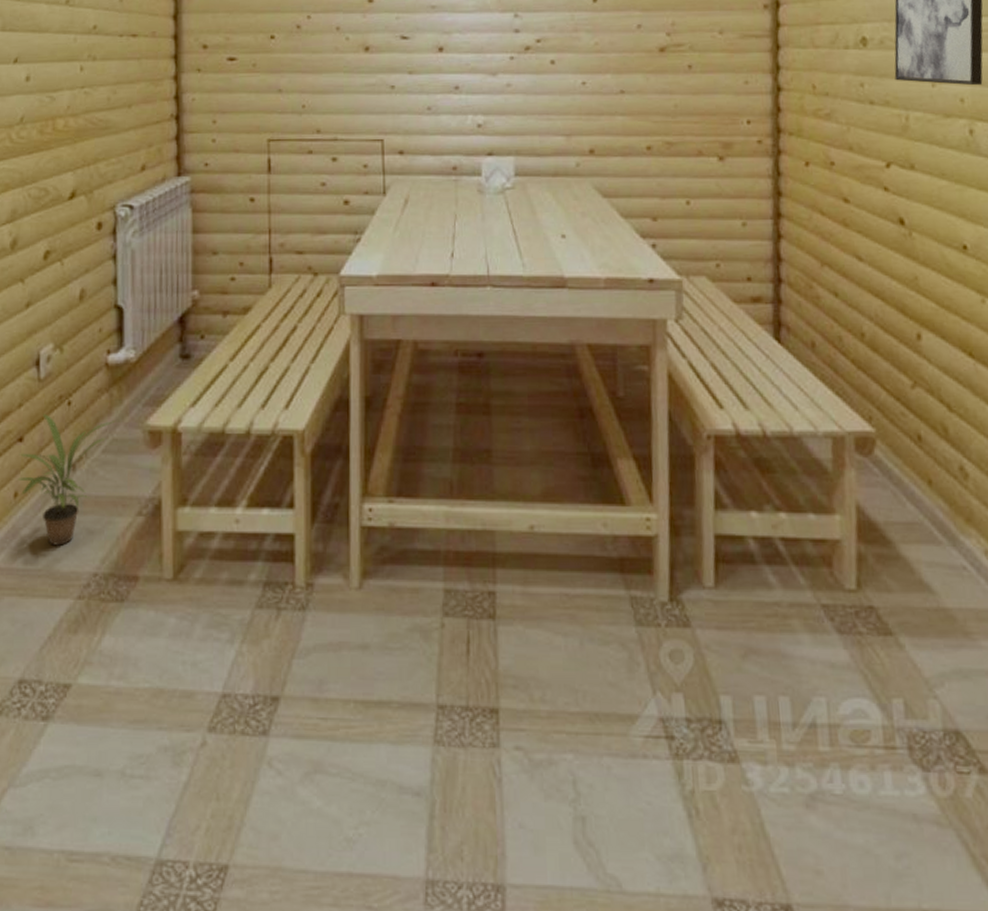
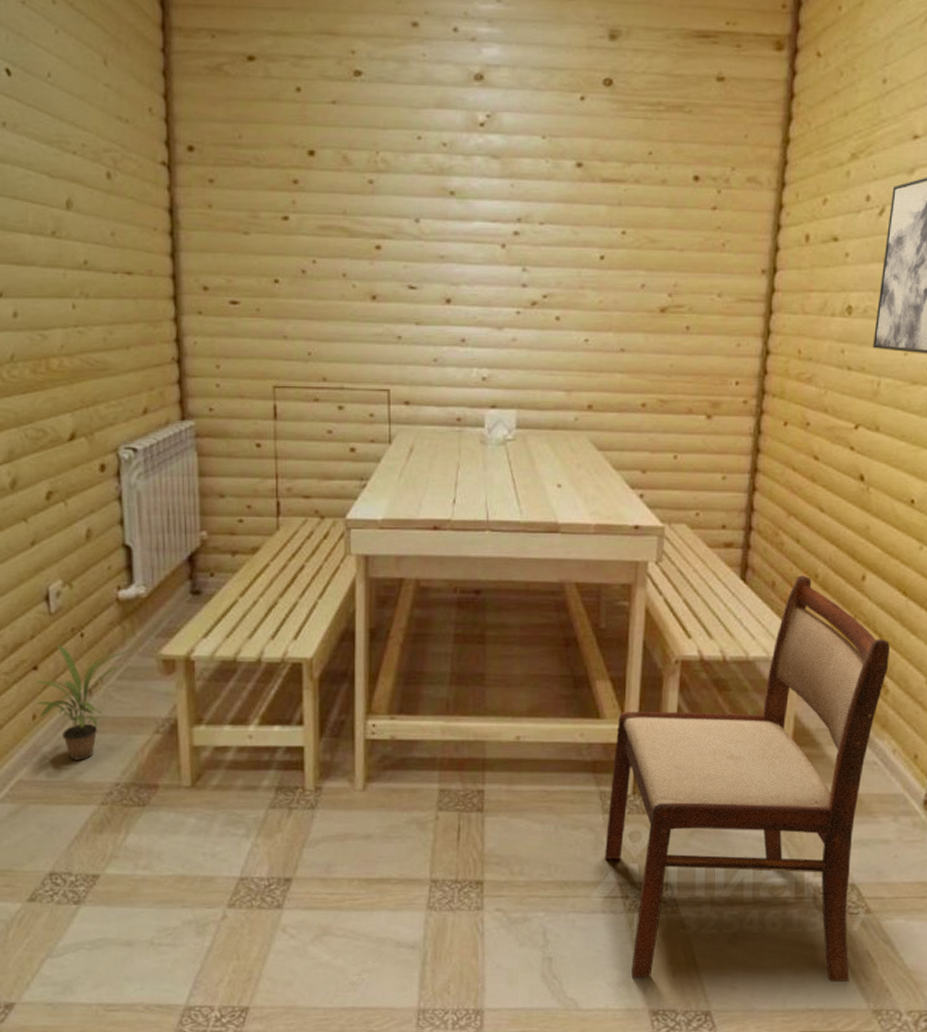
dining chair: none [641,334,970,871] -> present [605,575,891,982]

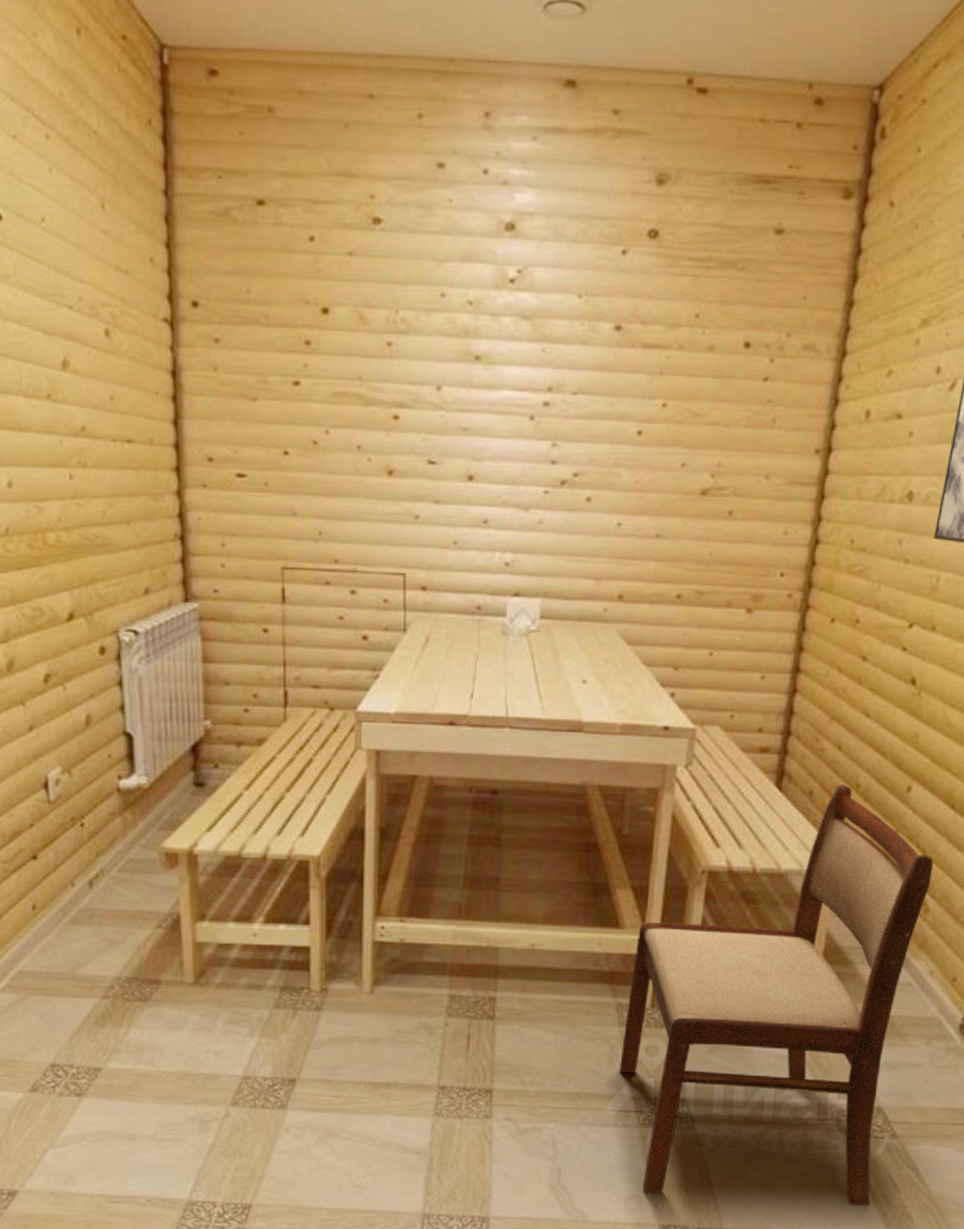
potted plant: present [34,645,128,760] -> none [34,834,129,953]

